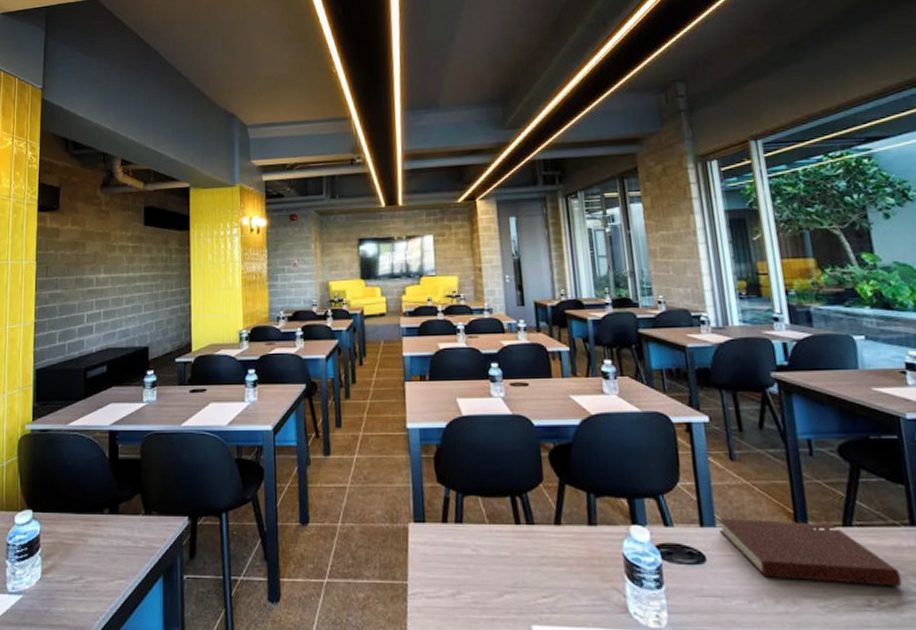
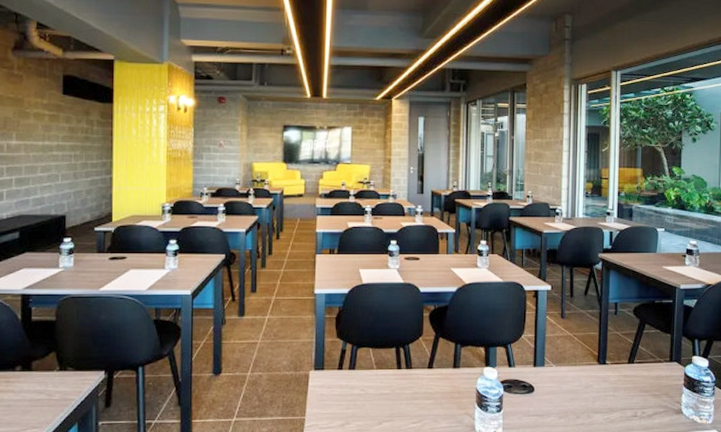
notebook: present [718,518,902,587] -> none [546,360,658,403]

